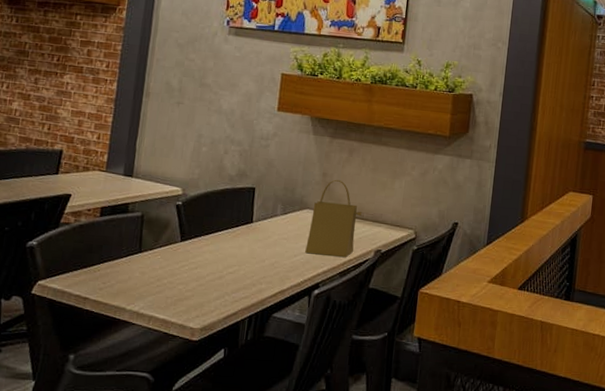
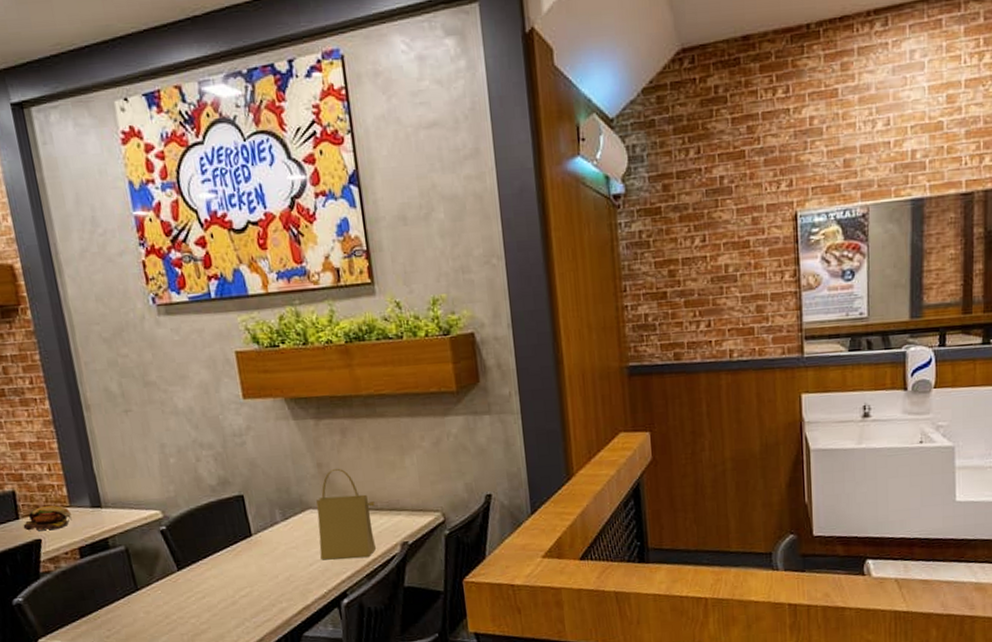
burger: none [59,167,105,189] -> present [23,505,72,531]

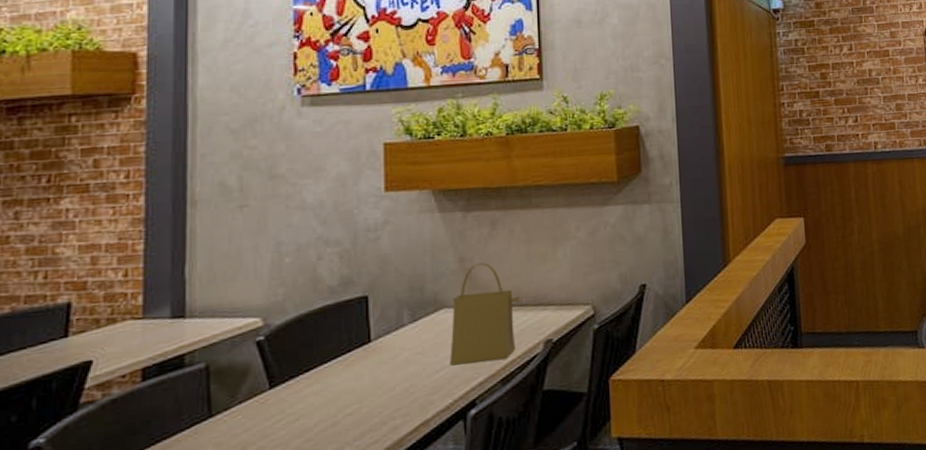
burger: present [23,505,72,531] -> none [71,317,142,351]

